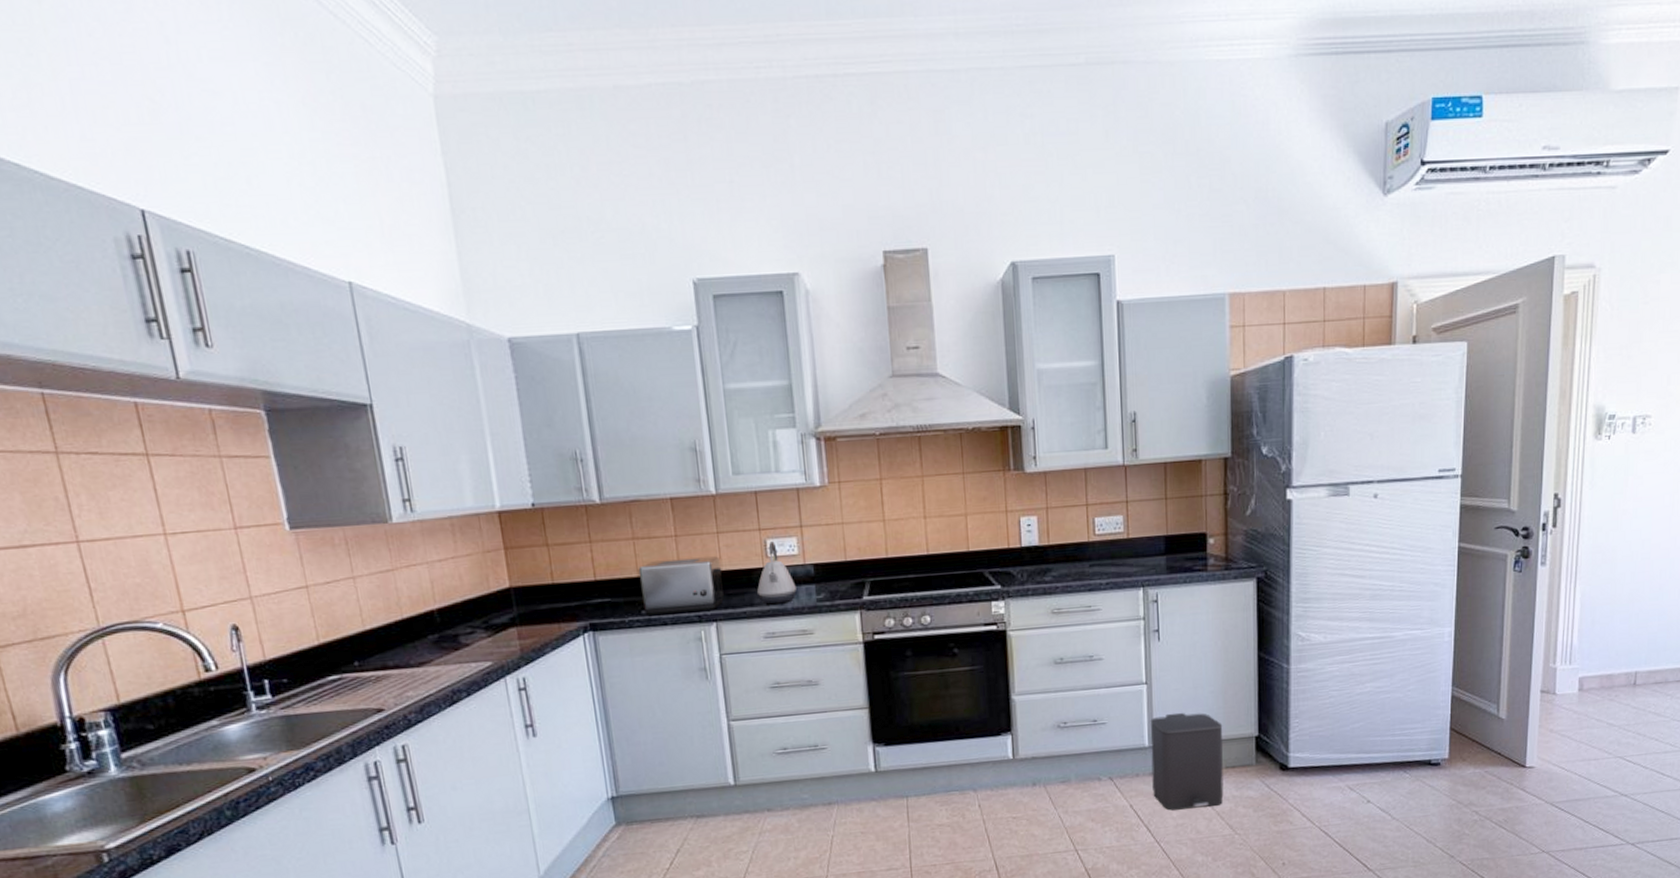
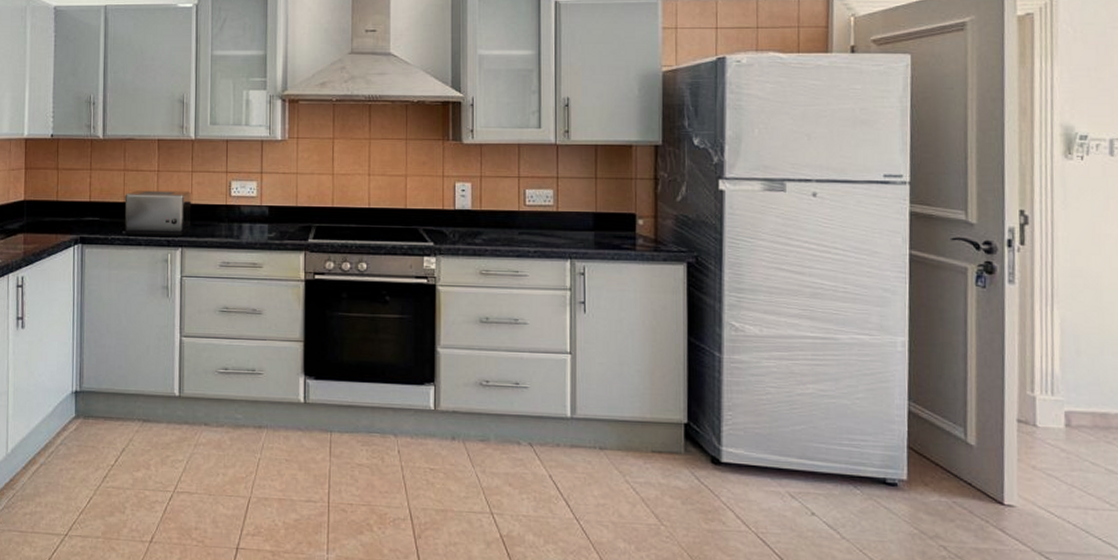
kettle: present [757,541,796,605] -> none [219,183,252,238]
pedal bin: present [1150,712,1224,811] -> none [573,386,650,491]

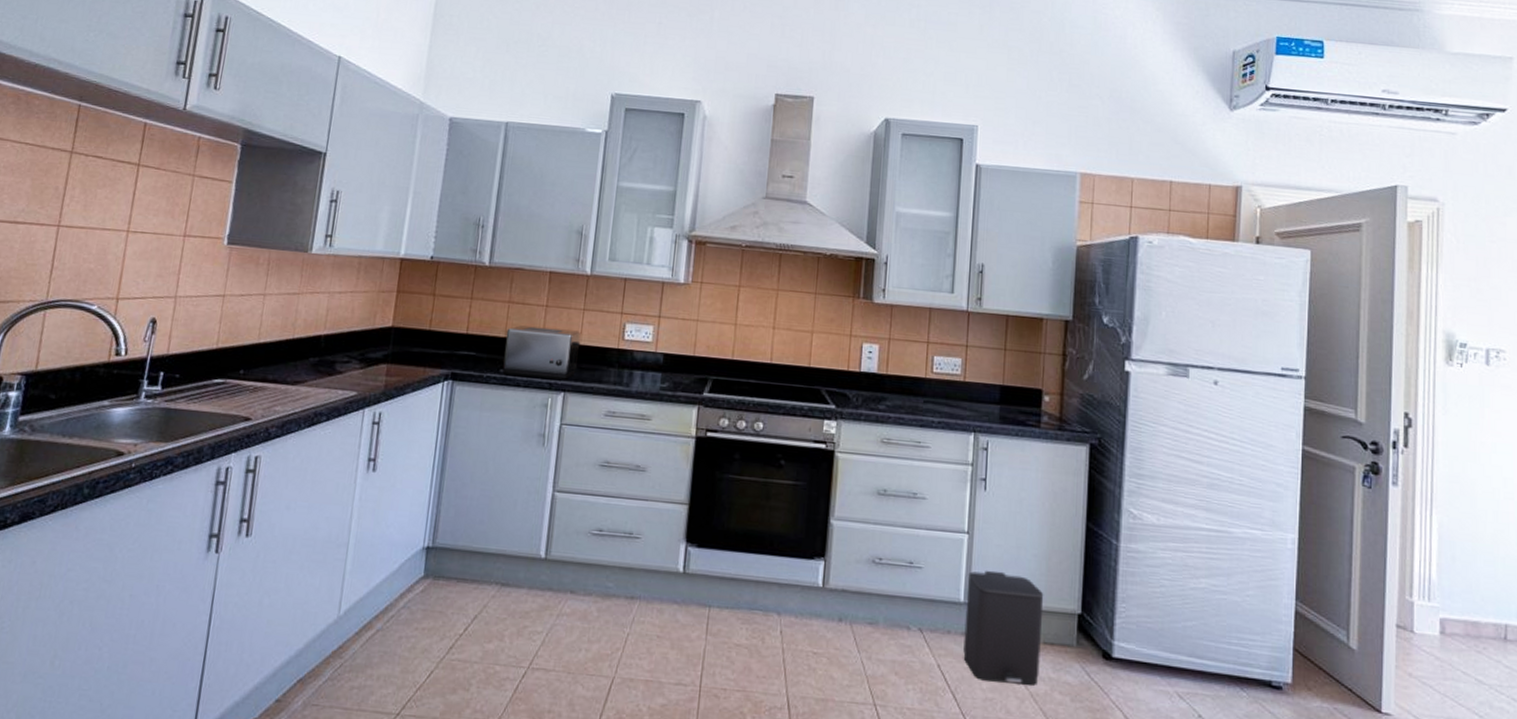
pedal bin: none [573,386,650,491] -> present [963,570,1044,685]

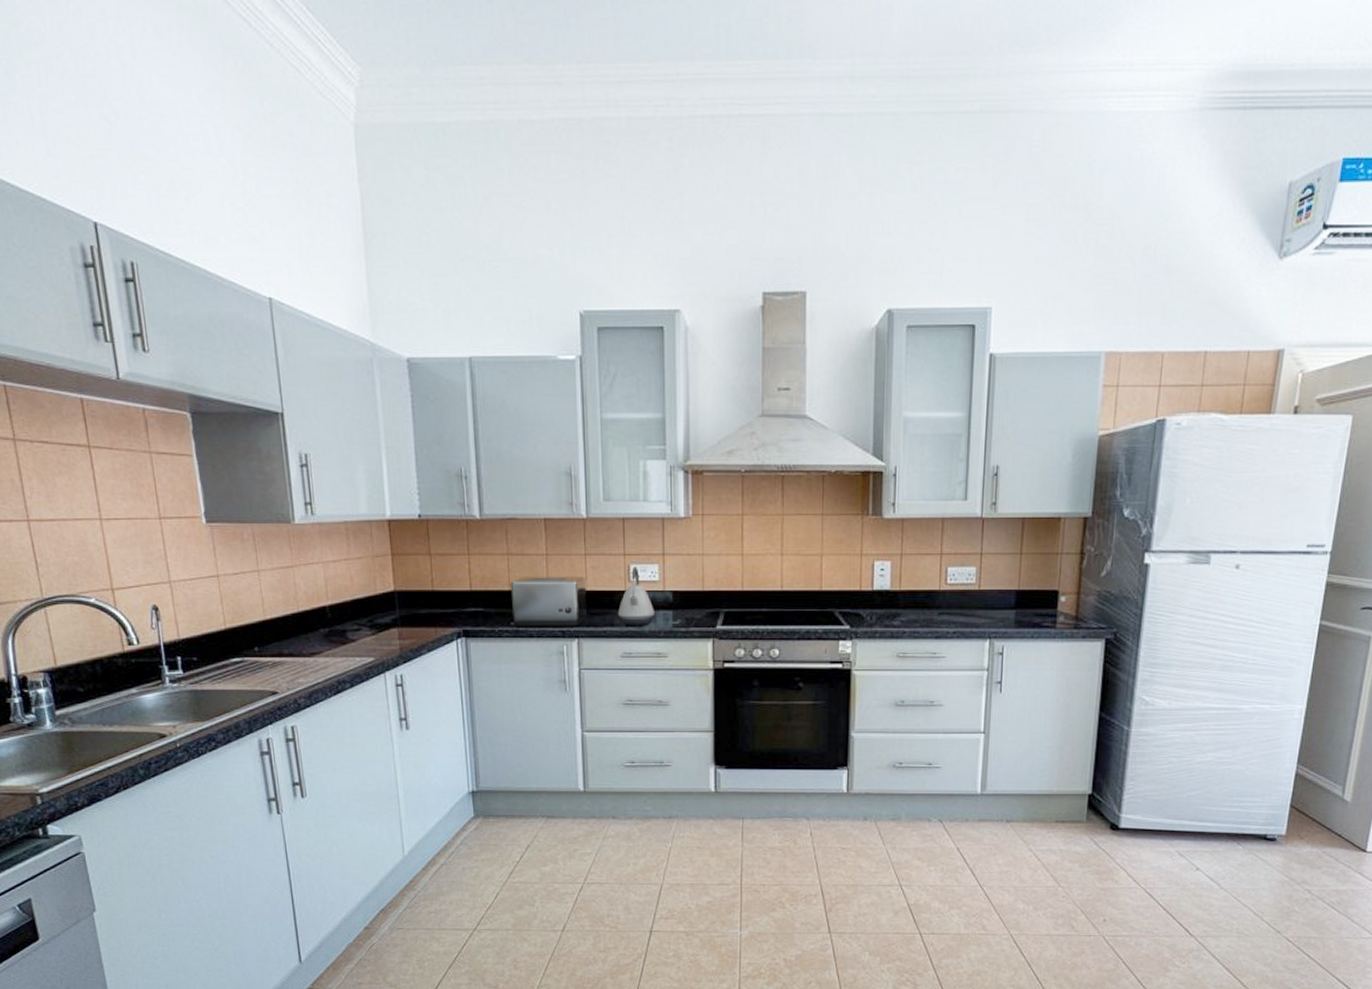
kettle: none [607,326,644,386] -> present [618,567,654,626]
pedal bin: present [963,570,1044,685] -> none [980,764,1057,857]

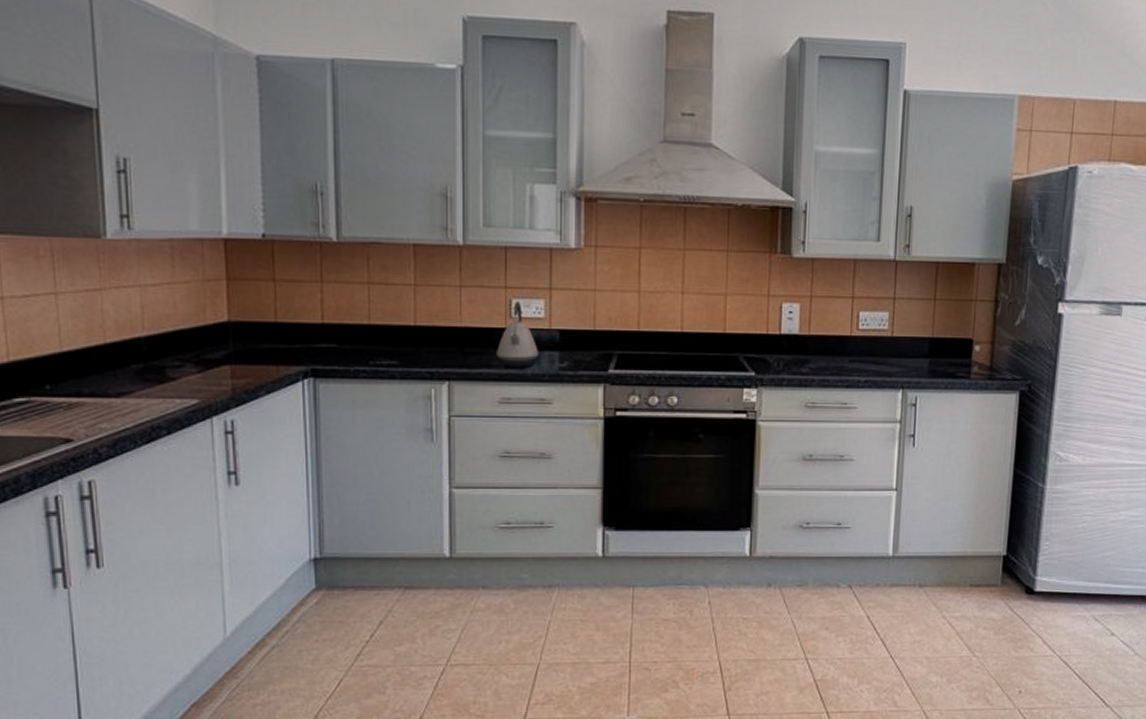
toaster: present [510,577,587,627] -> none [370,309,461,367]

